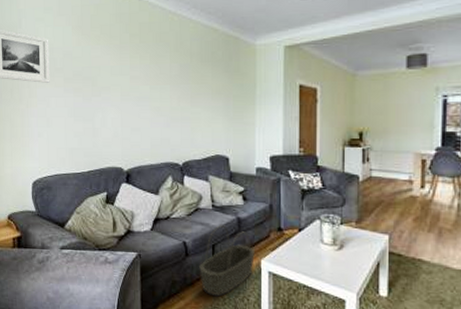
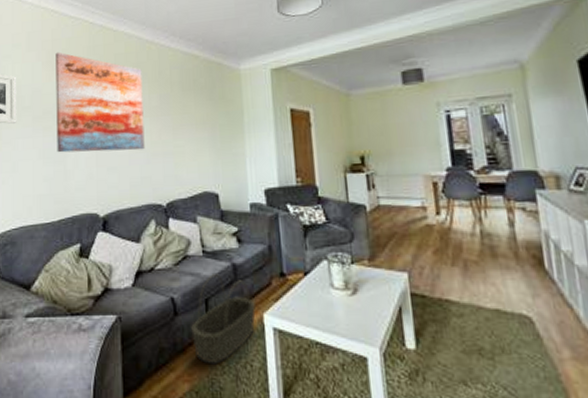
wall art: none [84,17,165,114] -> present [55,51,145,153]

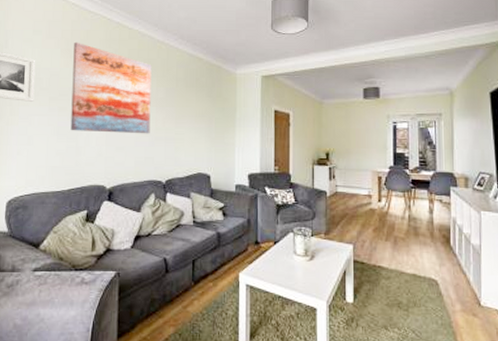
basket: present [191,274,256,365] -> none [179,240,233,313]

